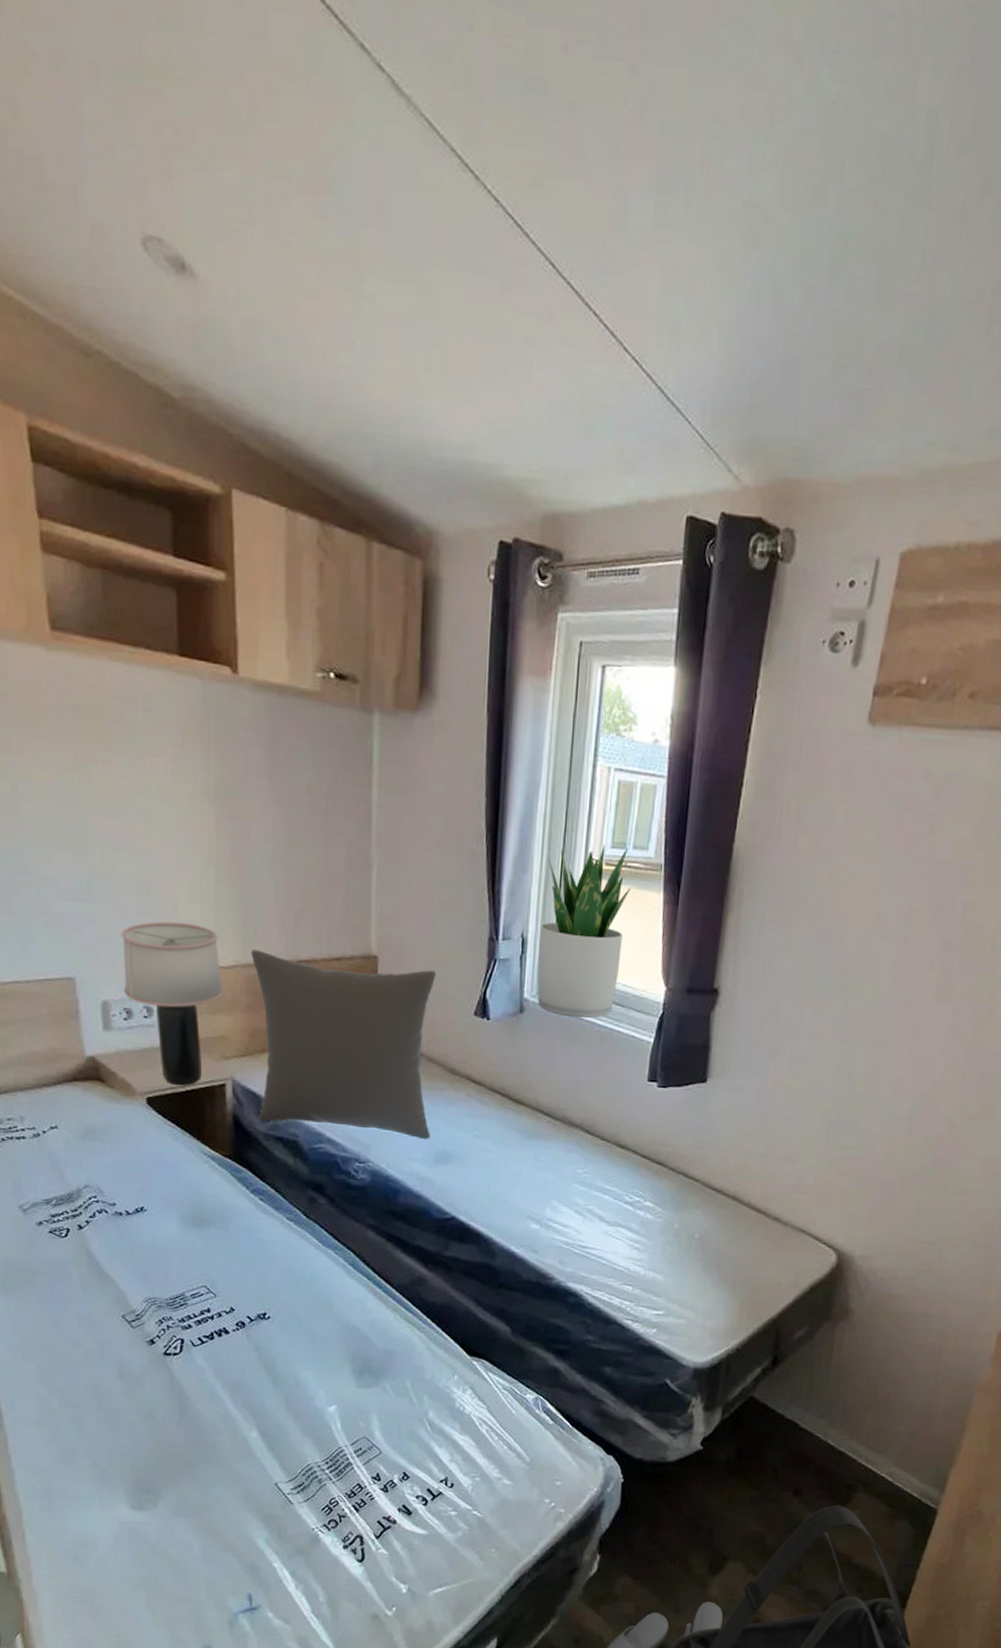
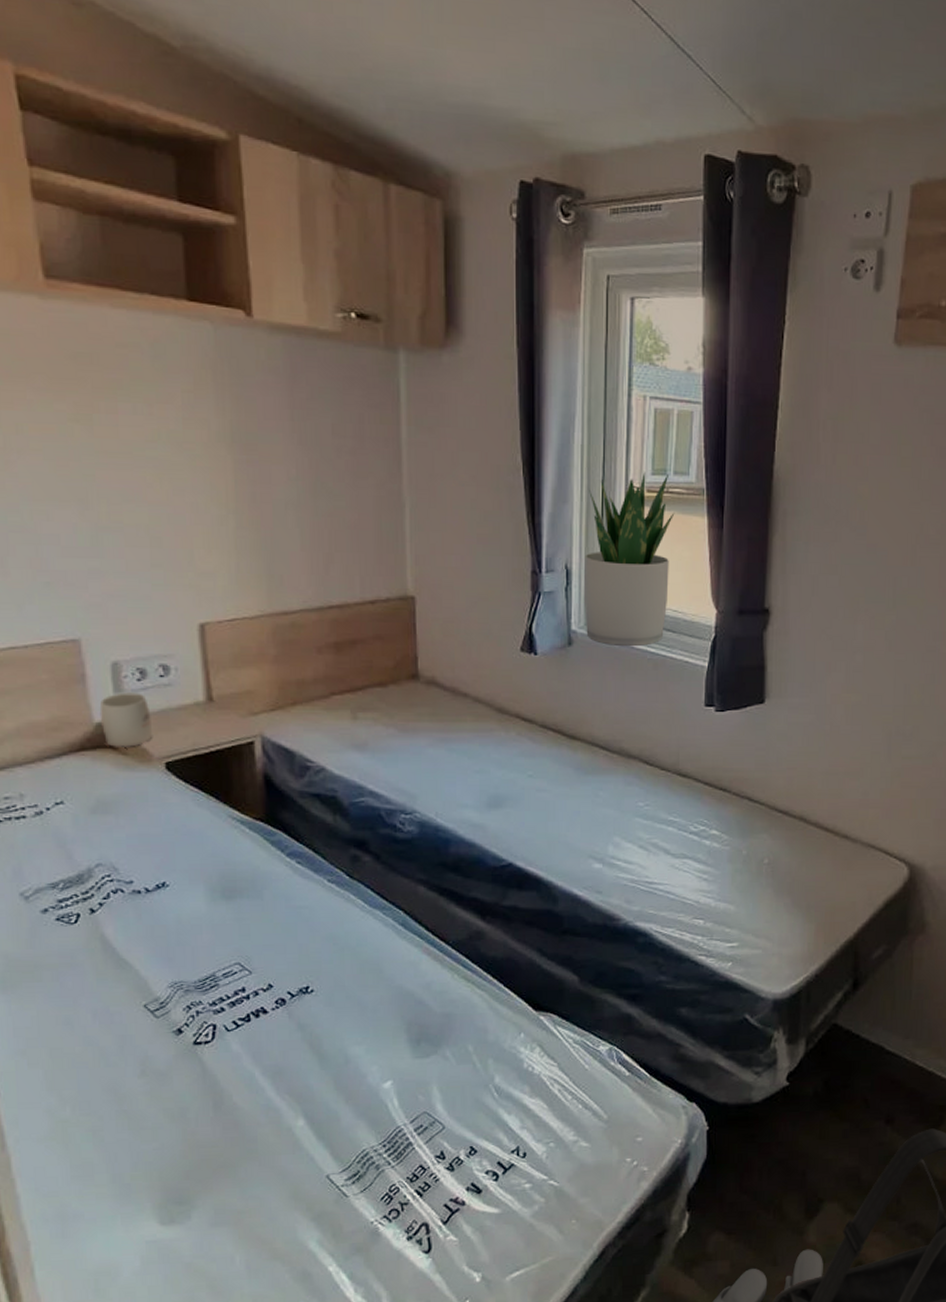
mug: none [90,1030,136,1081] -> present [99,692,152,747]
table lamp: present [121,921,225,1085] -> none [131,574,249,746]
pillow: present [251,950,437,1140] -> none [277,598,481,784]

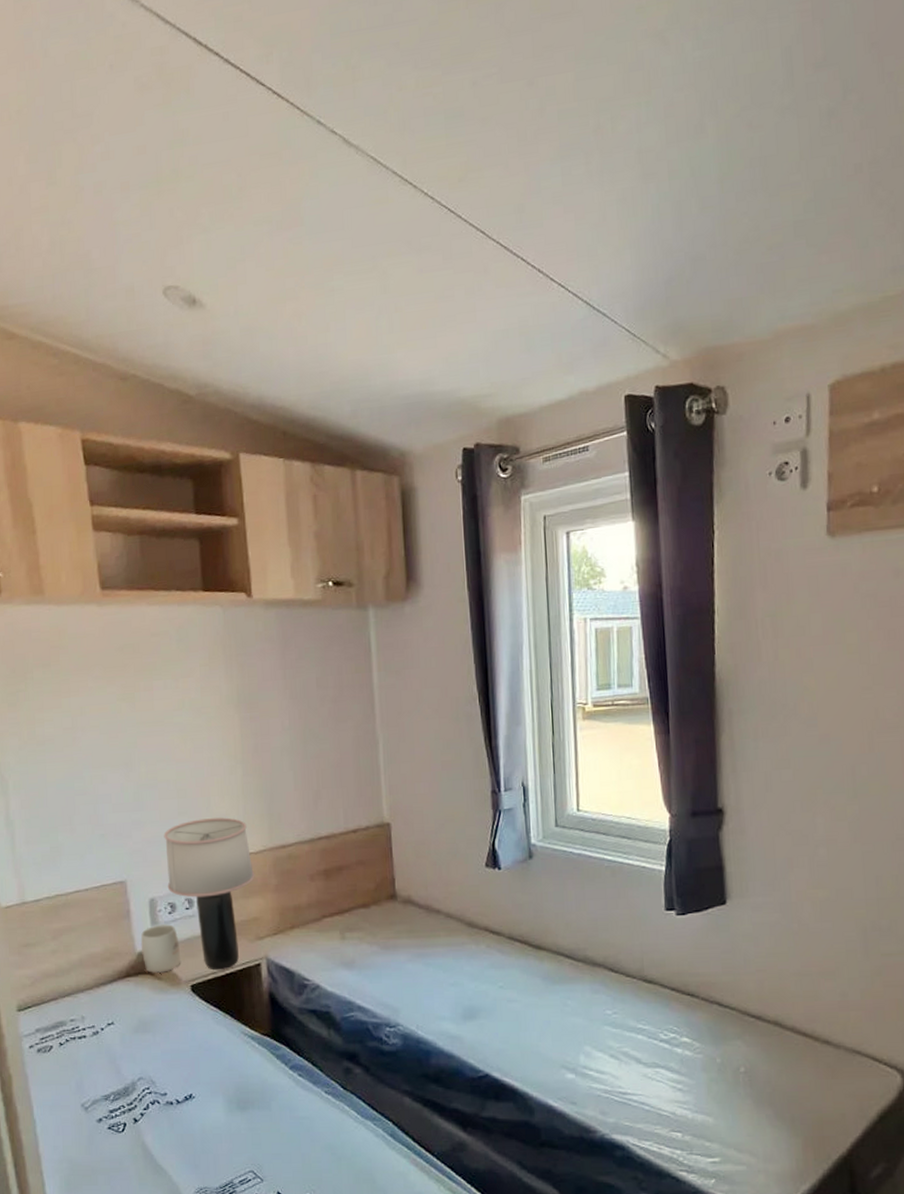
table lamp: none [131,574,249,746] -> present [164,817,255,969]
planter: present [583,471,675,647] -> none [539,687,622,857]

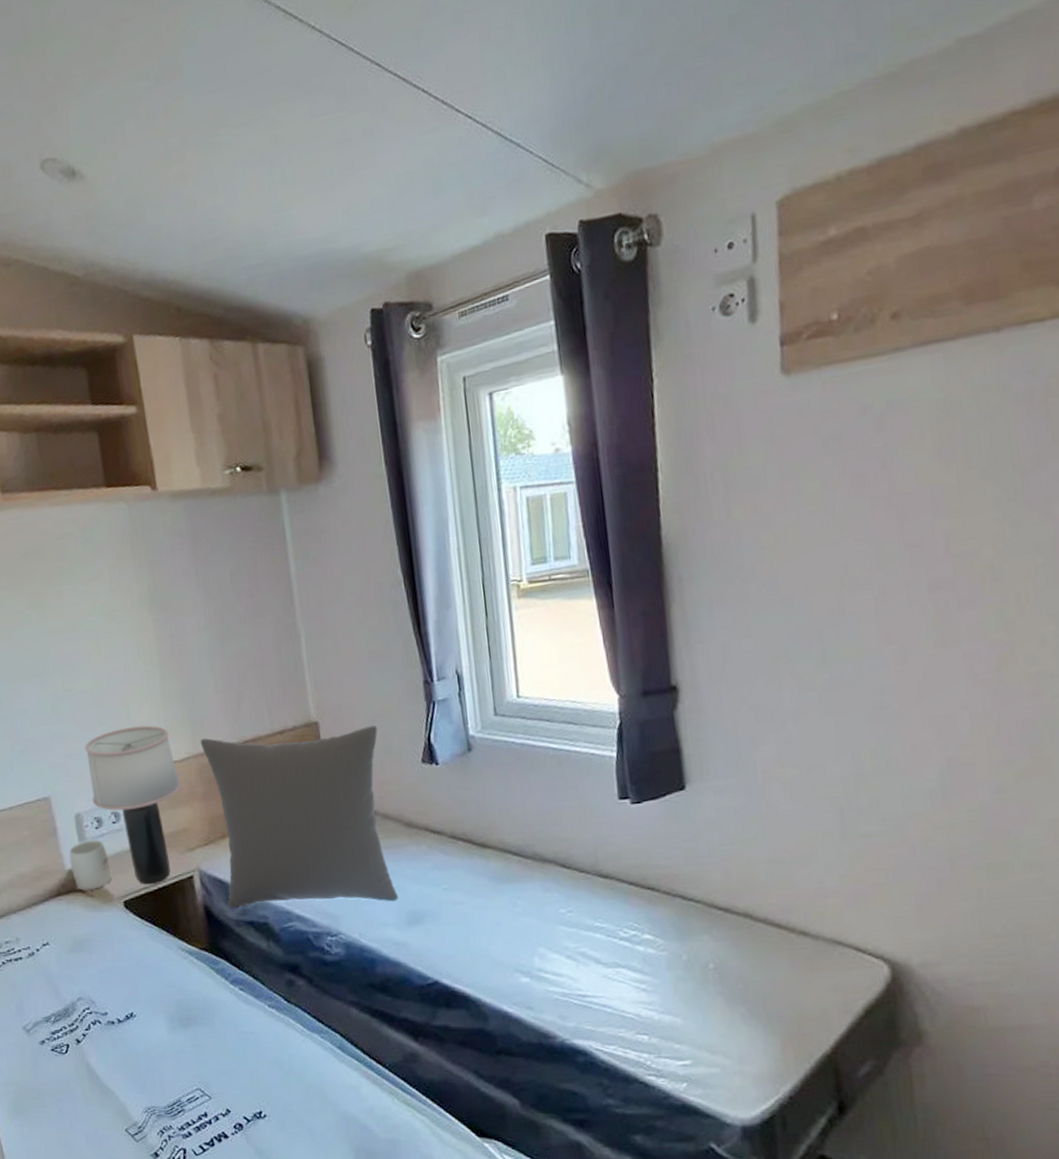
pillow: none [276,830,456,997] -> present [200,726,398,908]

